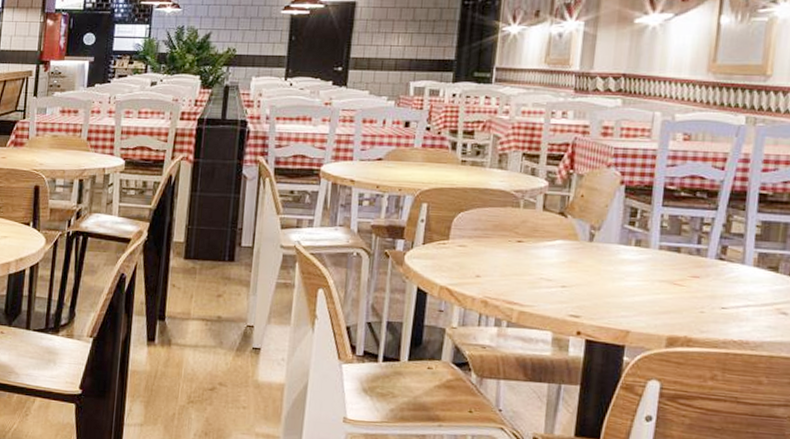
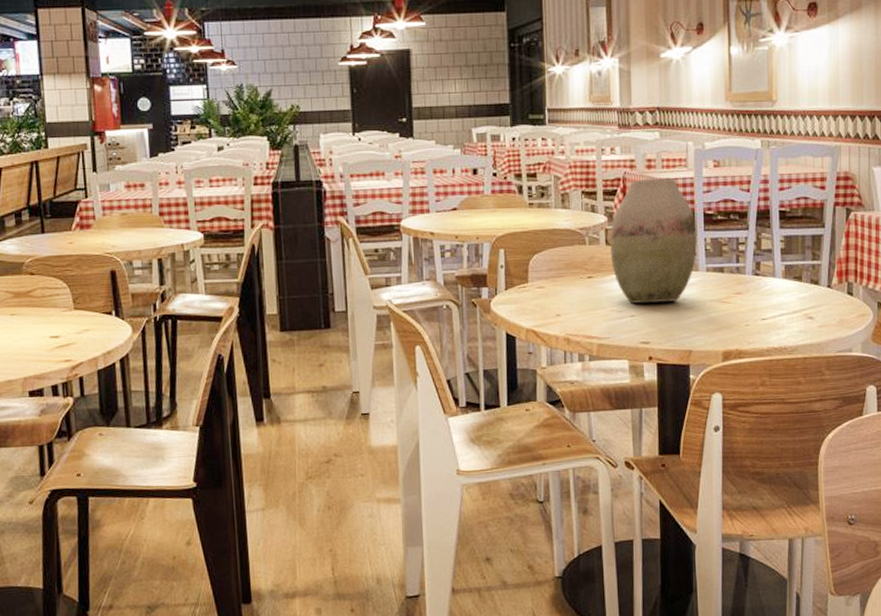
vase: none [546,146,653,277] -> present [610,177,697,304]

